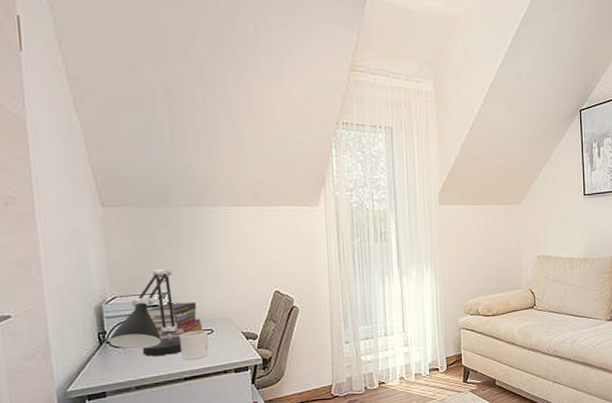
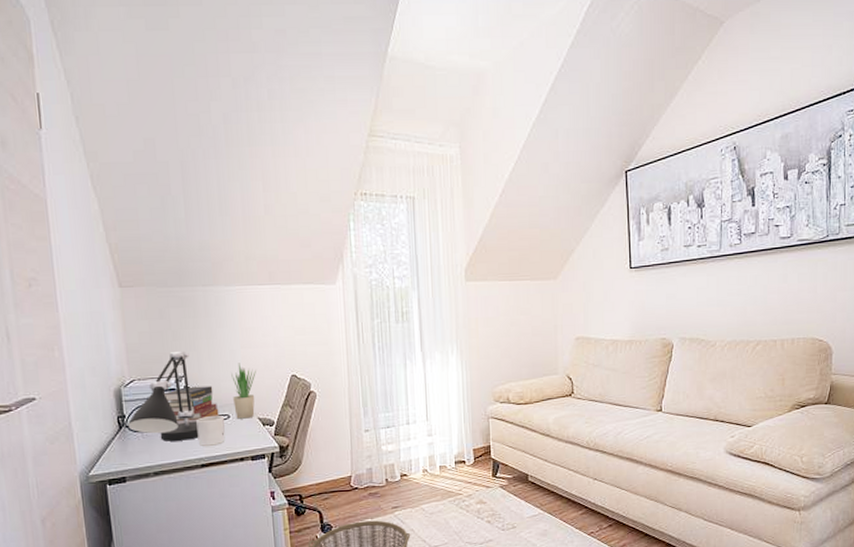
potted plant: none [215,280,240,333] -> present [231,363,256,419]

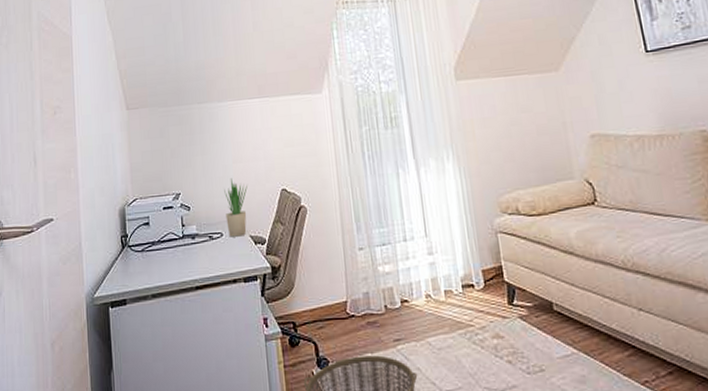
desk lamp: present [128,352,199,441] -> none [130,169,194,262]
books: present [164,386,219,425] -> none [163,202,213,244]
mug: present [195,415,225,446] -> none [190,233,219,267]

